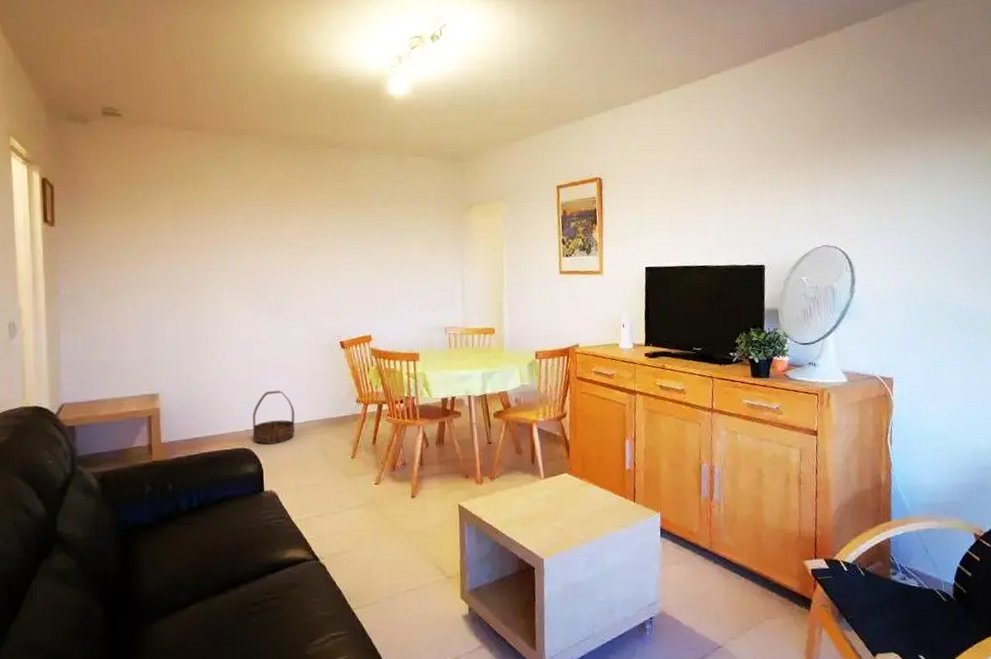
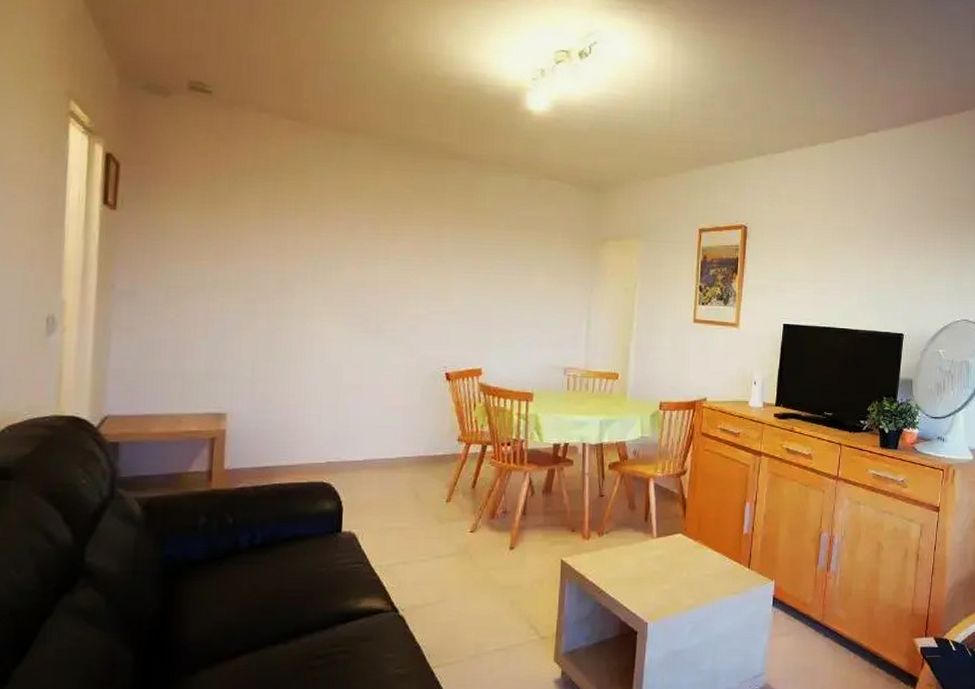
basket: present [252,390,295,445] -> none [334,420,386,480]

